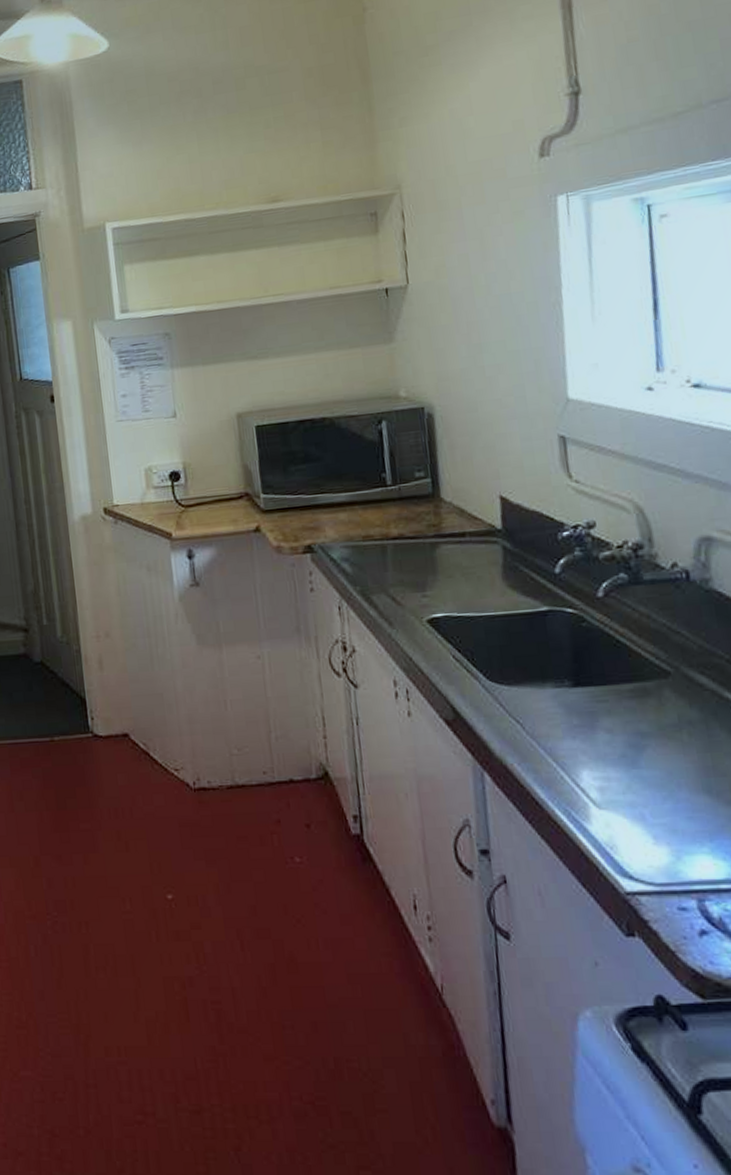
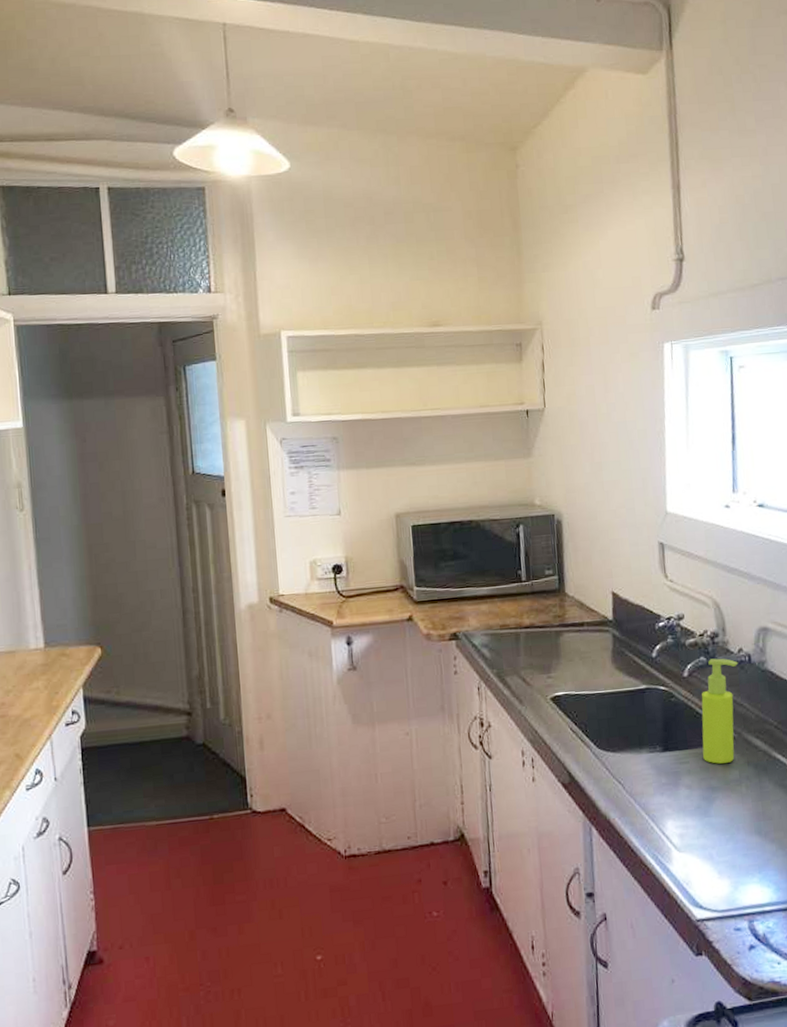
soap dispenser: none [622,575,672,704] -> present [701,658,738,764]

